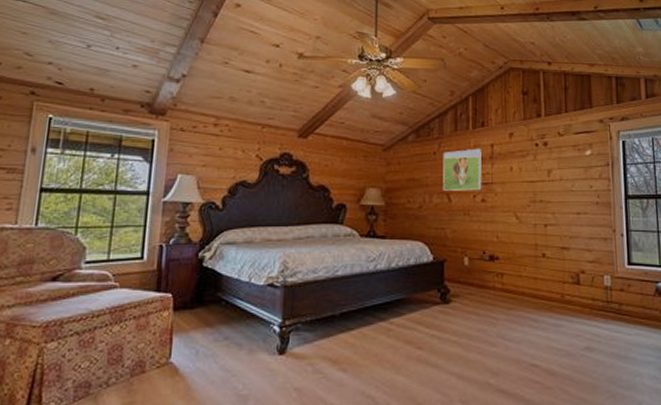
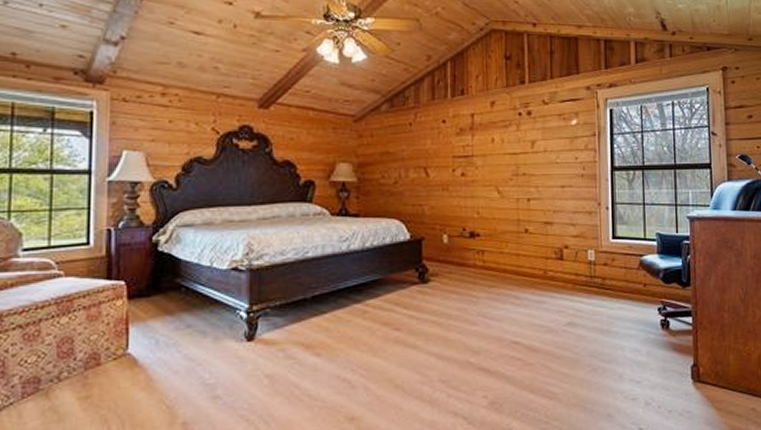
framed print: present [443,148,482,191] -> none [419,118,462,165]

